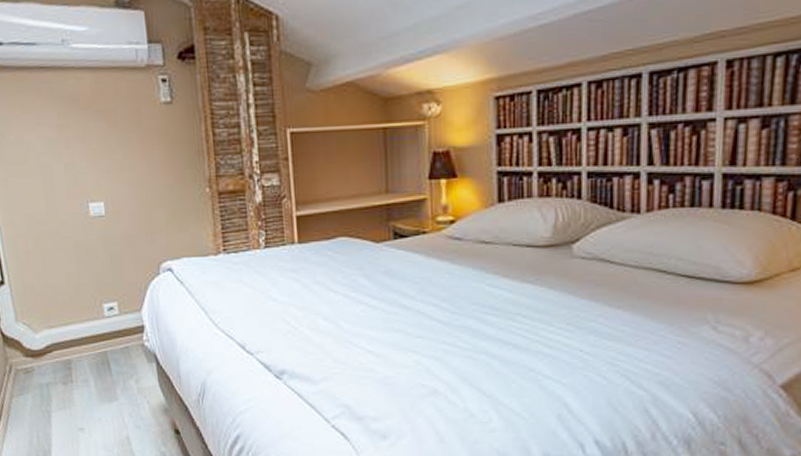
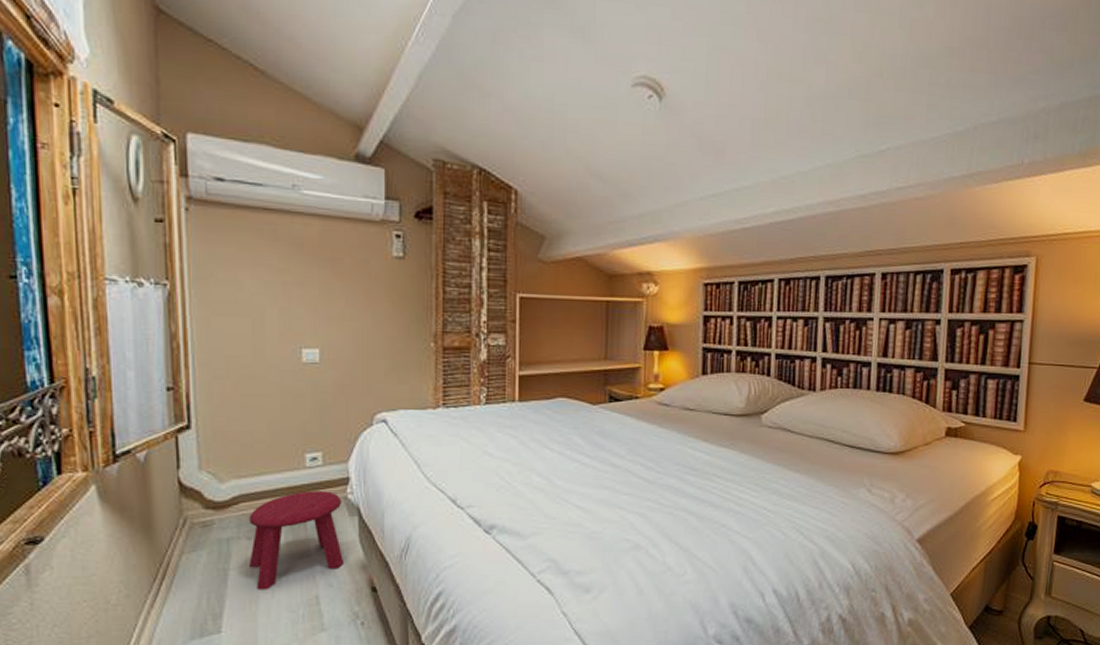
stool: none [61,339,149,431] -> present [249,491,345,590]

